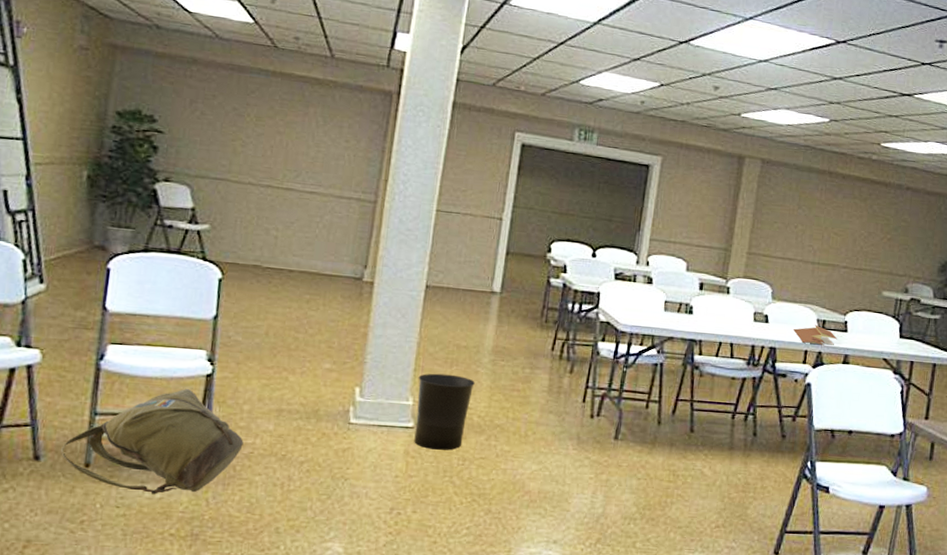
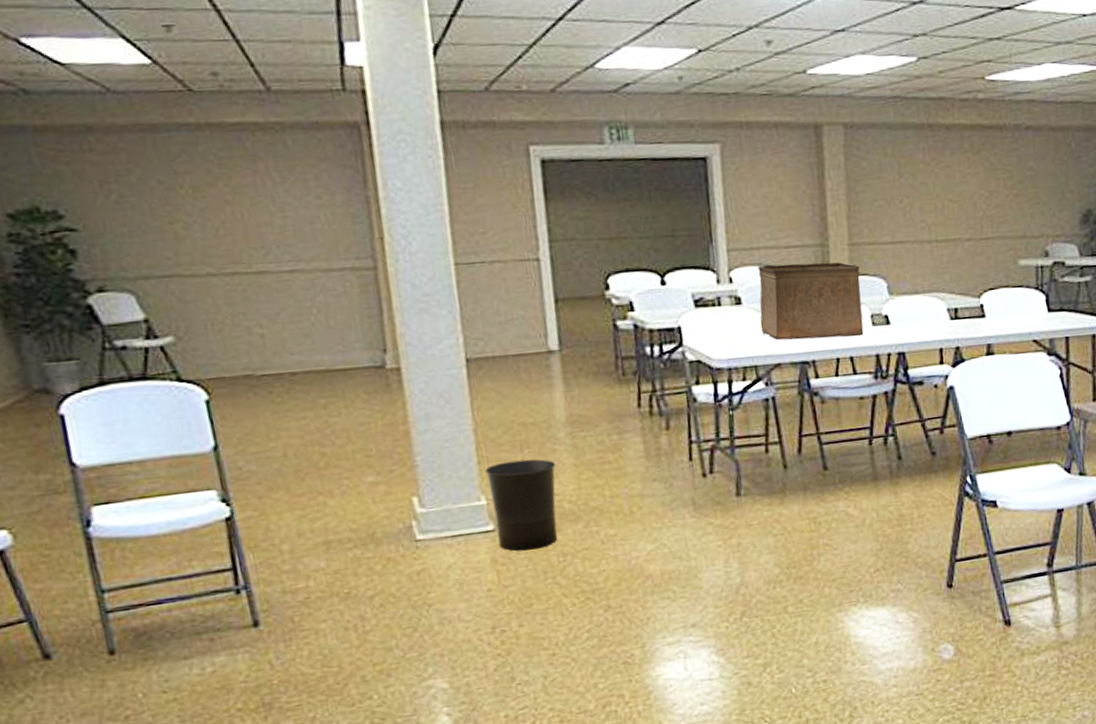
backpack: present [61,389,244,495] -> none [73,539,295,670]
storage bin: none [664,257,753,328] -> present [758,262,864,341]
papers: present [793,324,838,345] -> none [922,315,976,340]

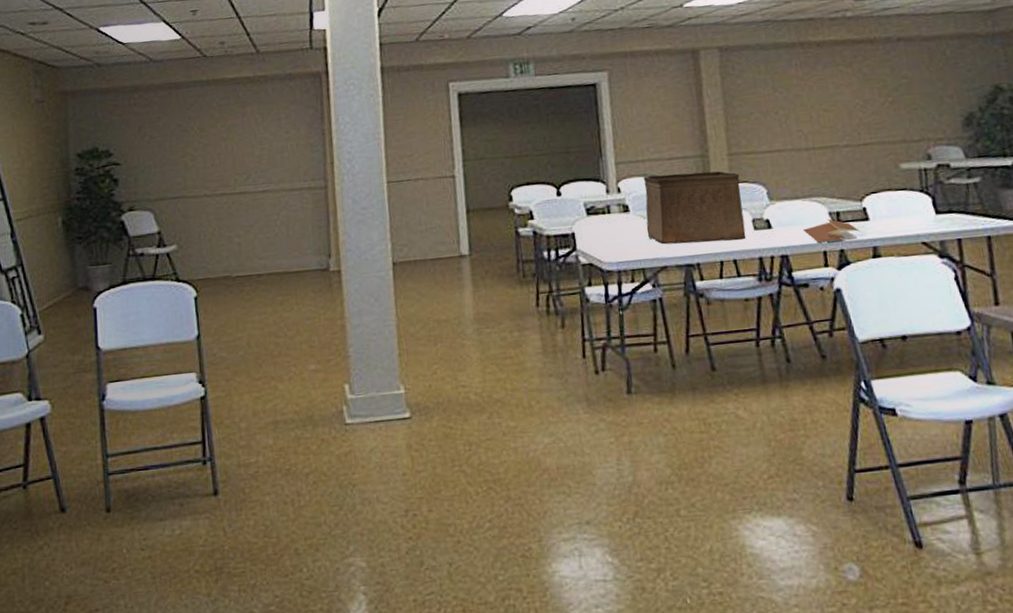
waste bin: present [485,459,558,551] -> none [404,352,465,439]
papers: none [922,315,976,340] -> present [804,219,860,243]

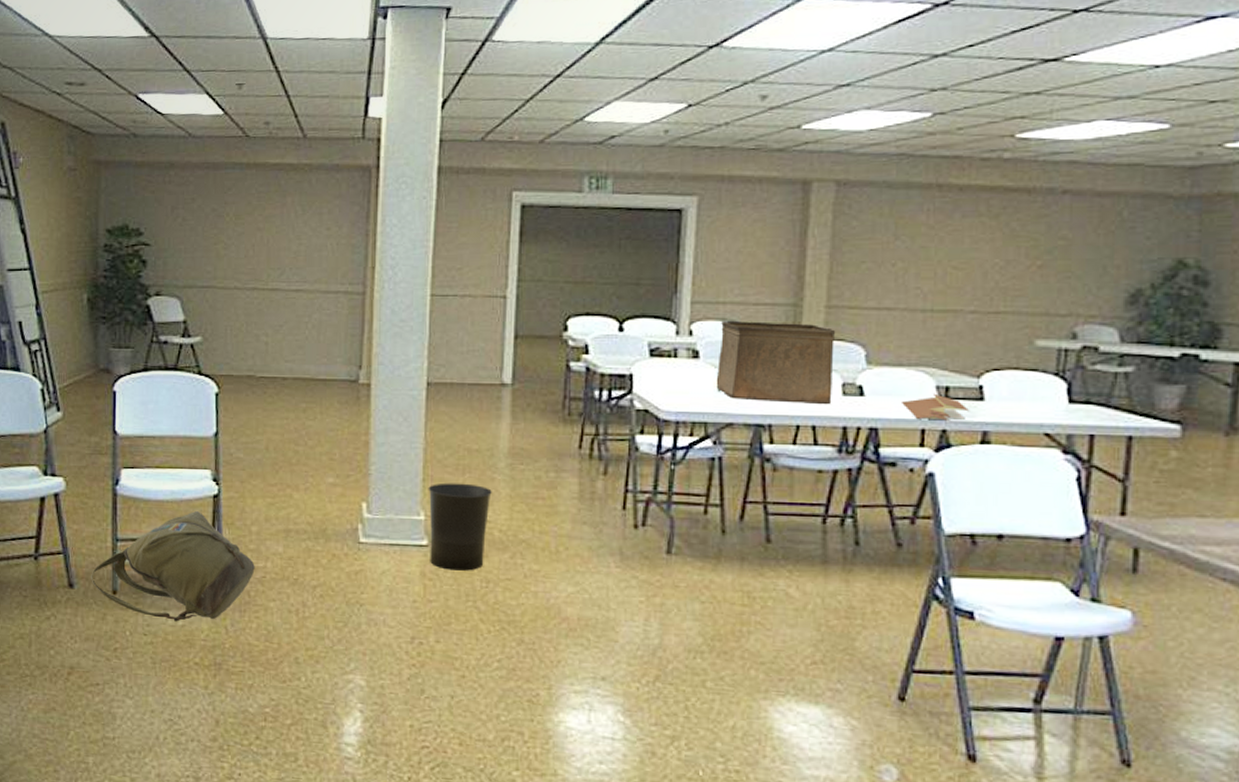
backpack: none [83,415,248,531] -> present [91,511,255,622]
waste bin: none [404,352,465,439] -> present [428,482,492,571]

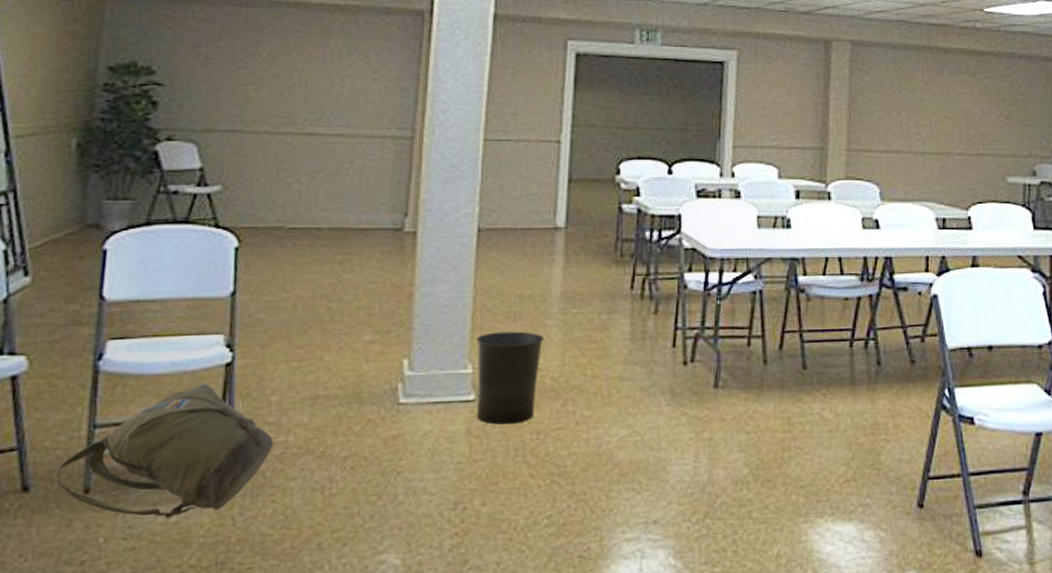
storage bin: present [717,321,836,405] -> none [757,164,856,238]
papers: present [902,393,970,421] -> none [910,224,962,248]

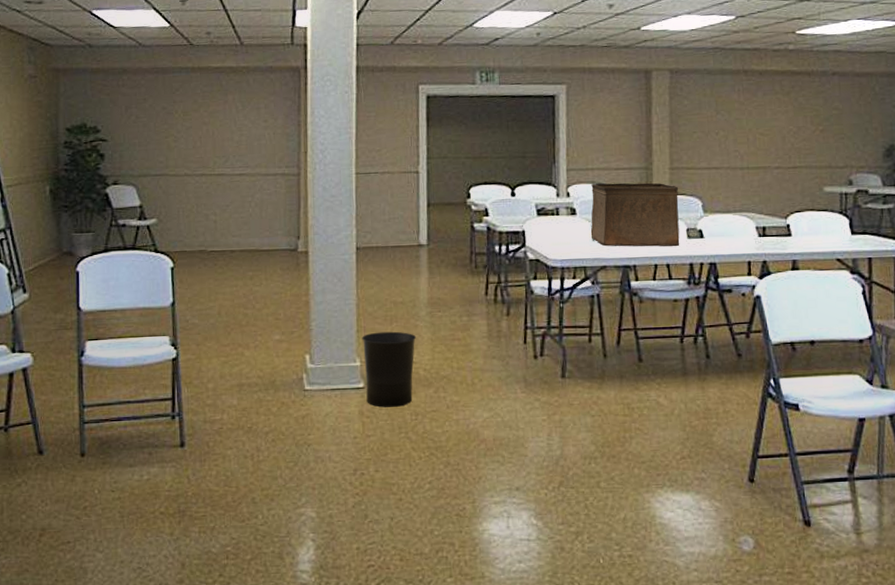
backpack: present [54,384,273,518] -> none [59,374,213,476]
storage bin: none [757,164,856,238] -> present [591,183,680,247]

